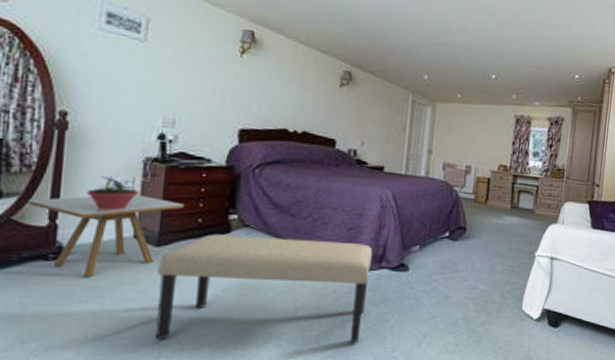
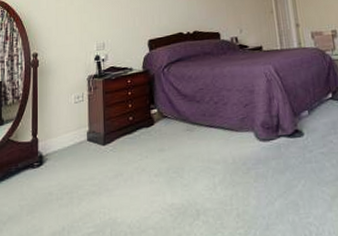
side table: present [27,193,184,278] -> none [18,105,118,179]
potted flower: present [86,175,139,211] -> none [53,94,87,123]
bench: present [155,234,373,342] -> none [106,117,274,226]

